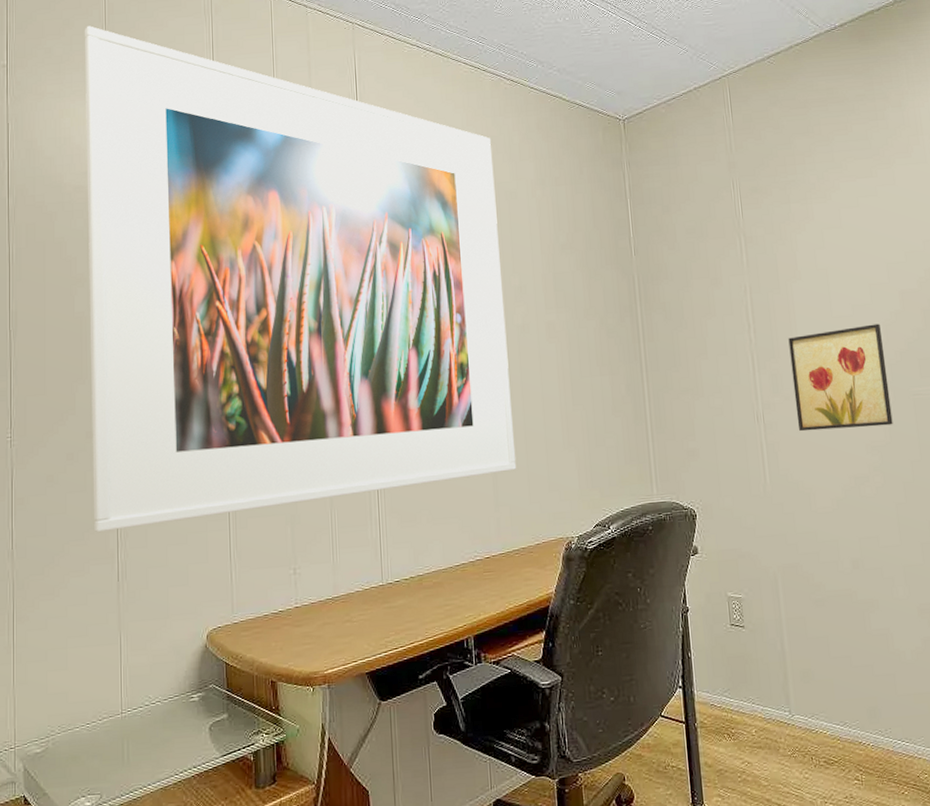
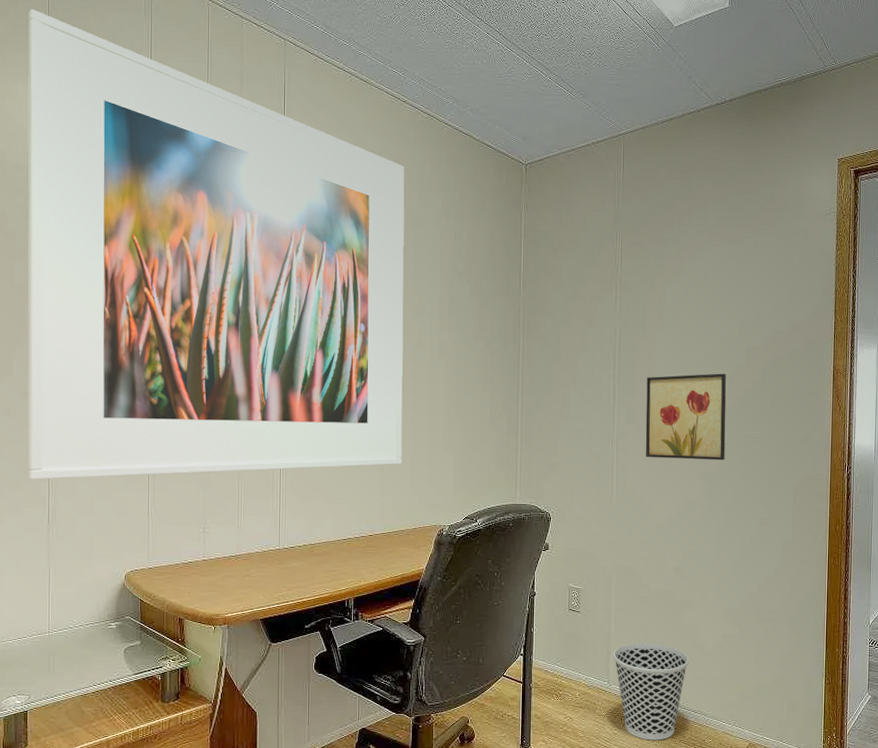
wastebasket: none [791,657,885,783] -> present [613,643,689,741]

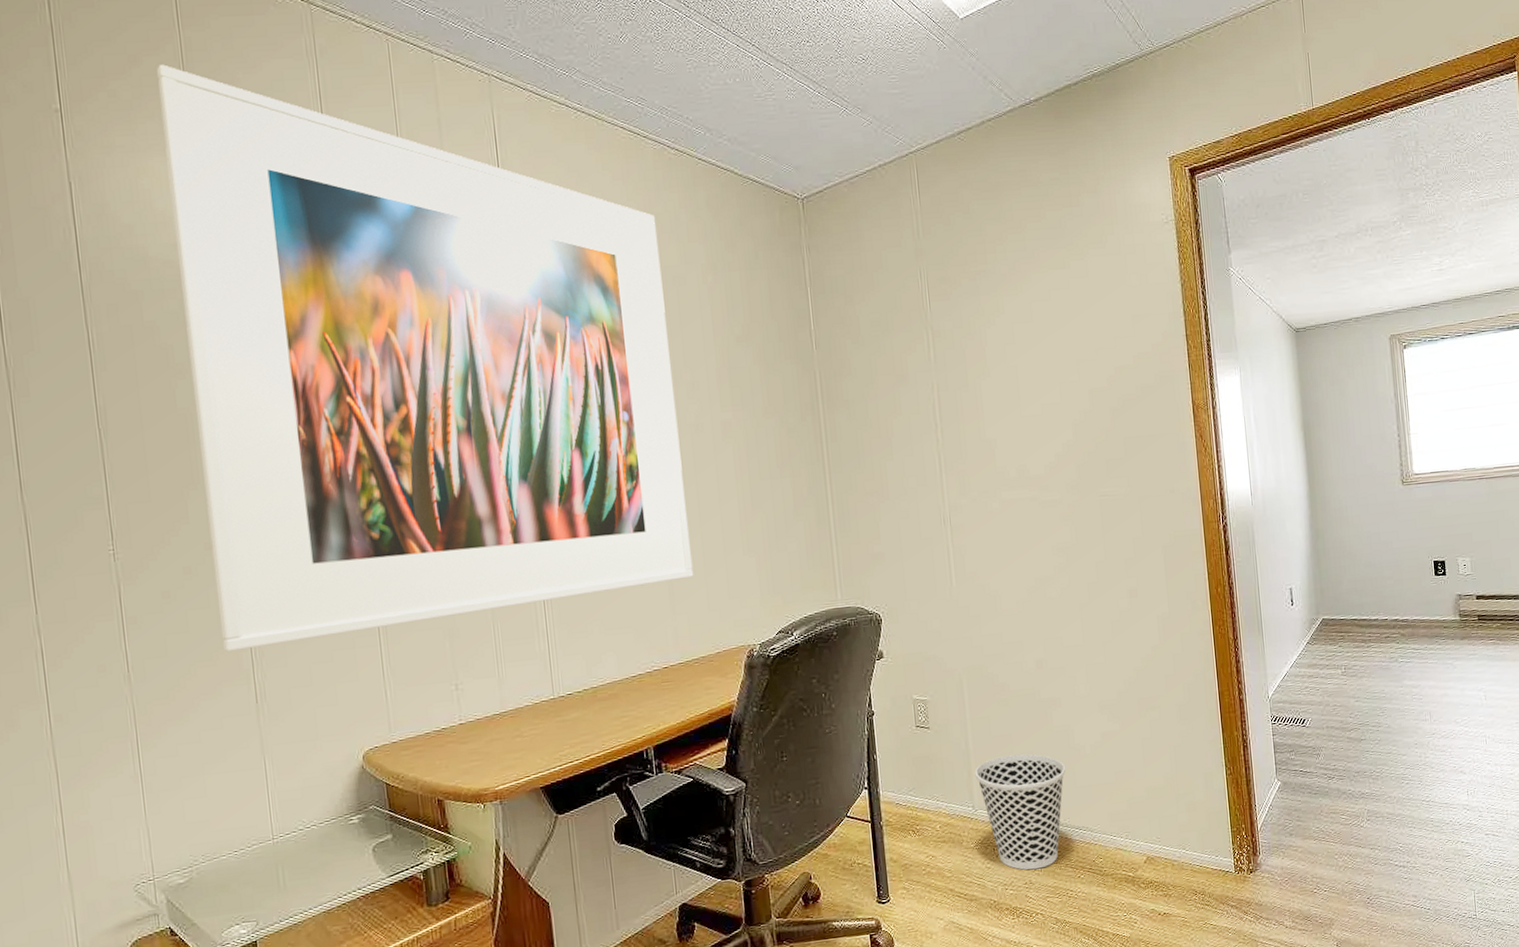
wall art: present [645,373,726,461] -> none [976,423,1080,534]

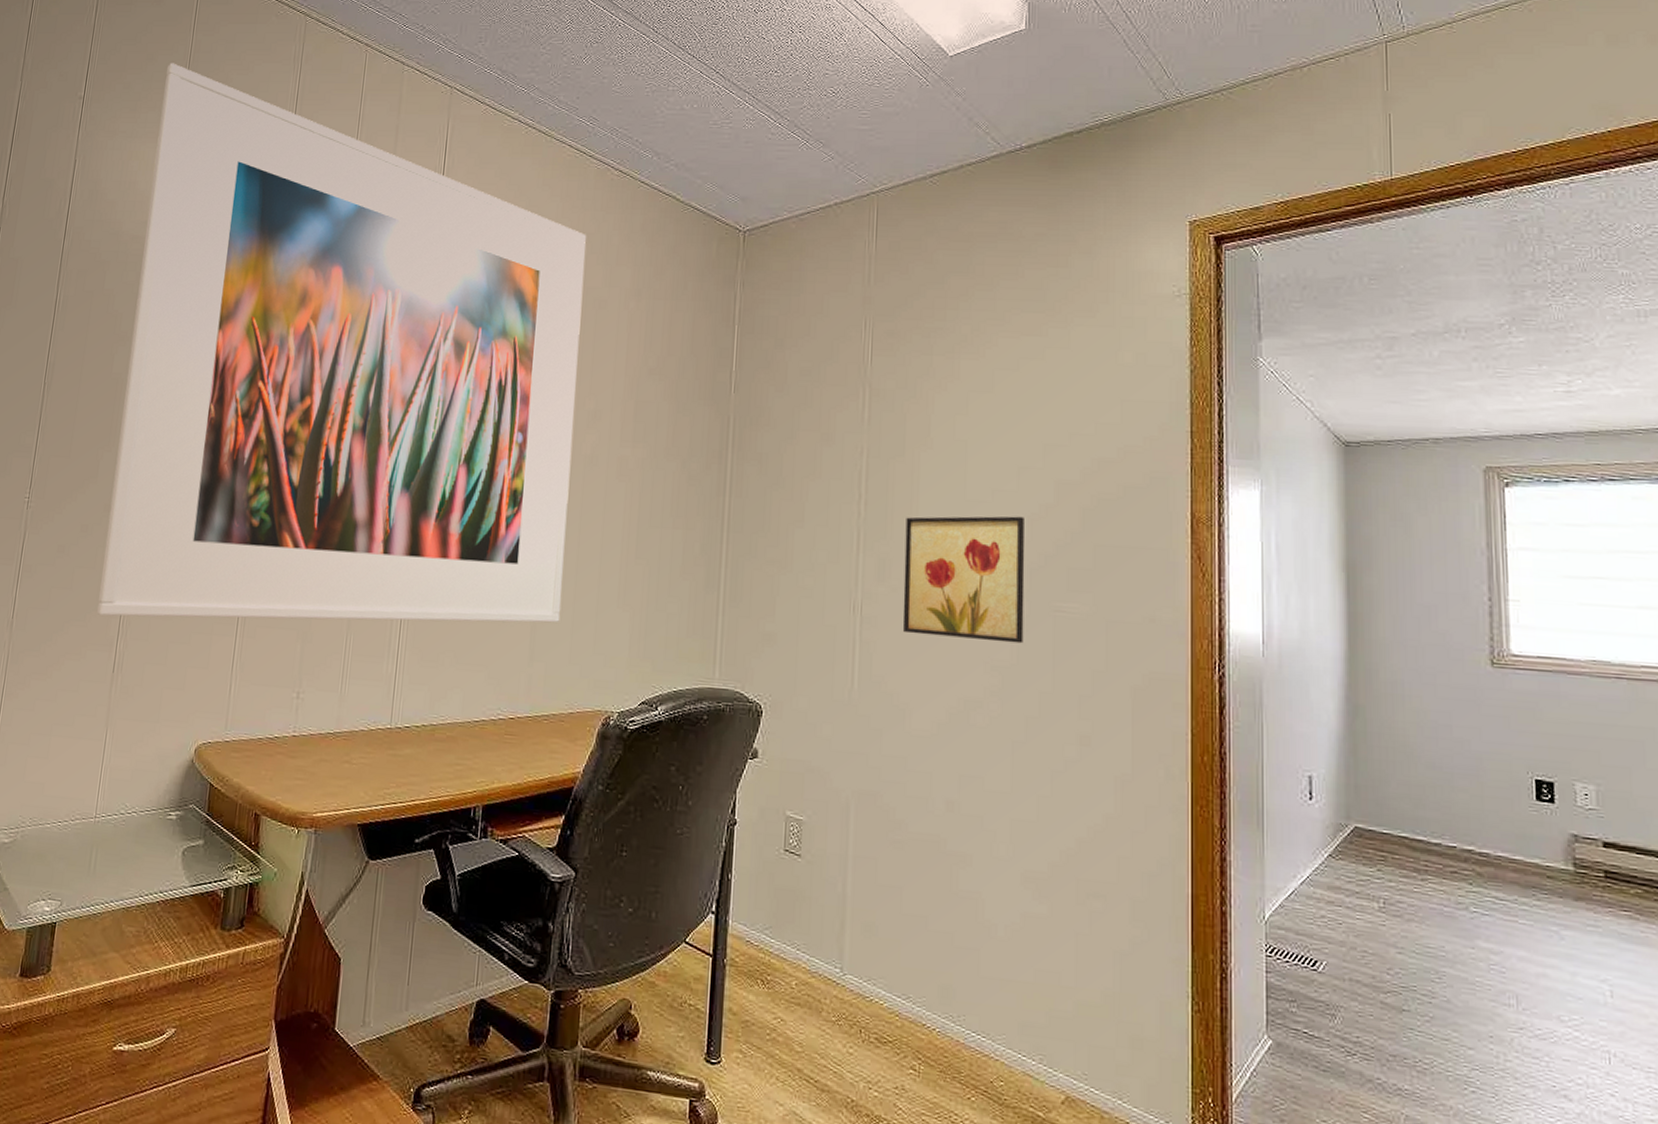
wastebasket: present [975,753,1065,870] -> none [849,912,967,1073]
wall art: none [976,423,1080,534] -> present [902,516,1025,644]

